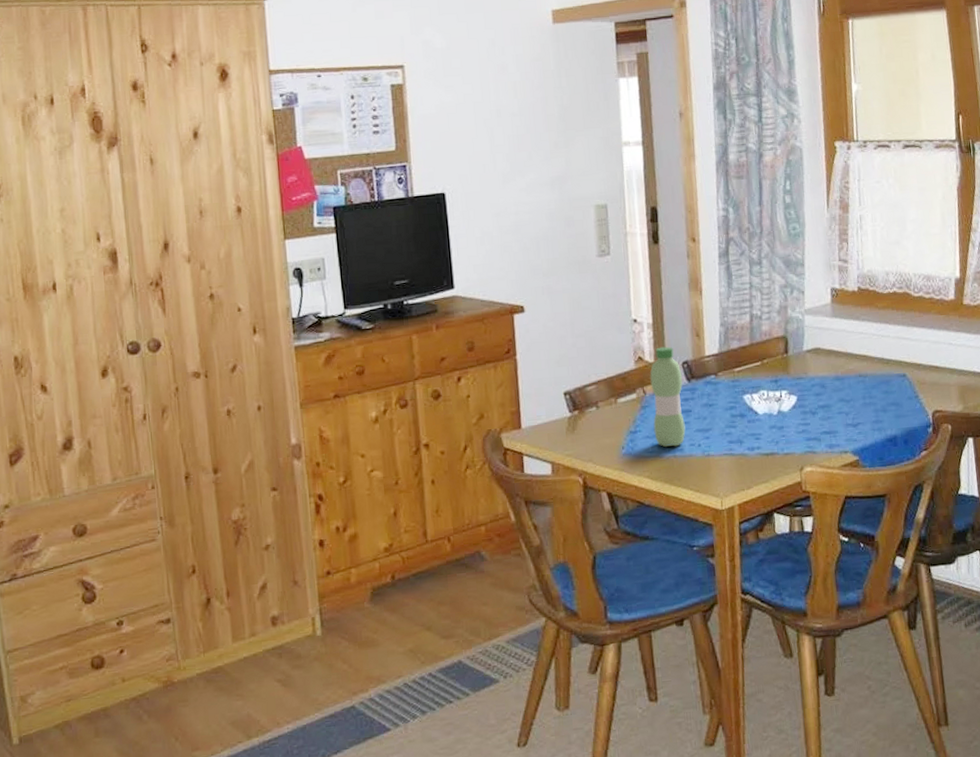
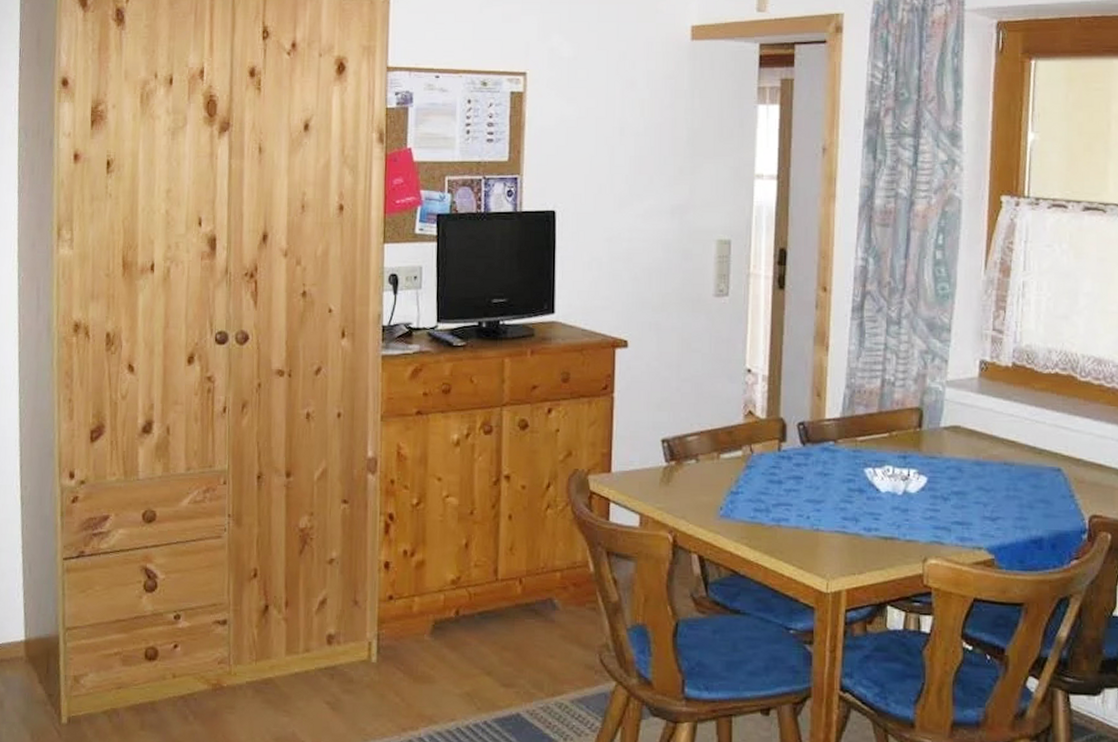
water bottle: present [650,346,686,448] -> none [758,403,796,516]

